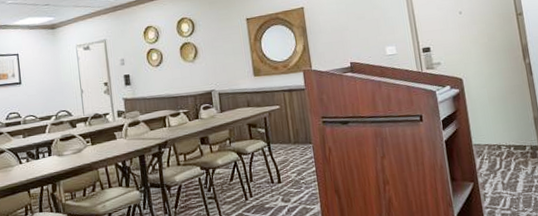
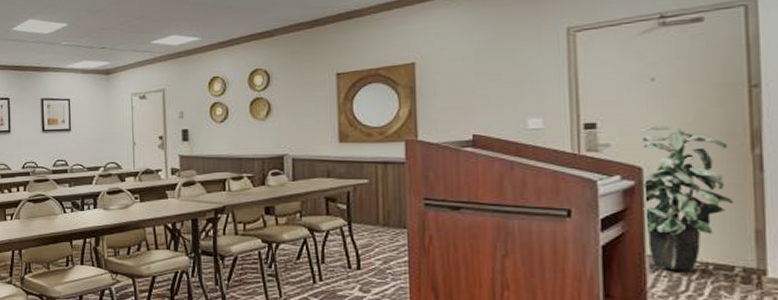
indoor plant: none [458,46,519,154] -> present [641,125,734,271]

